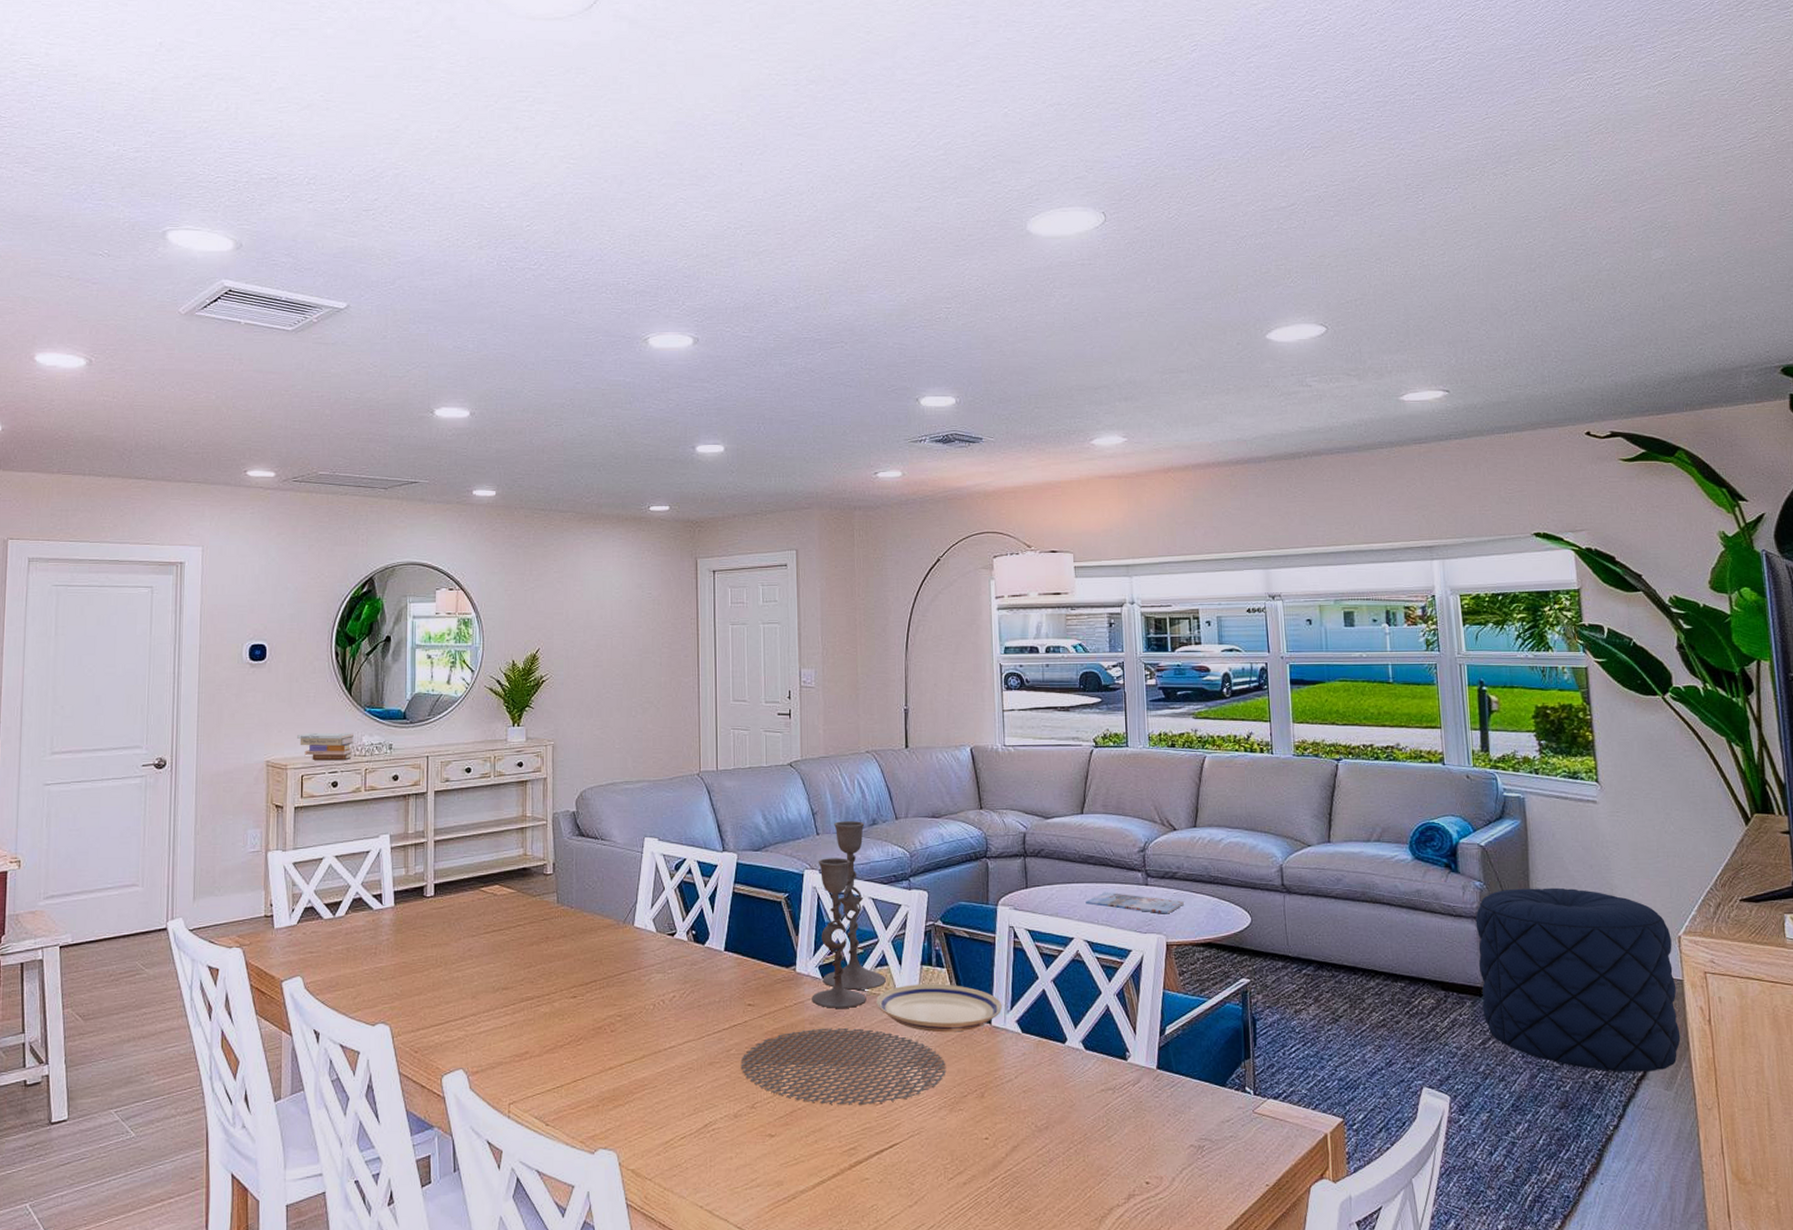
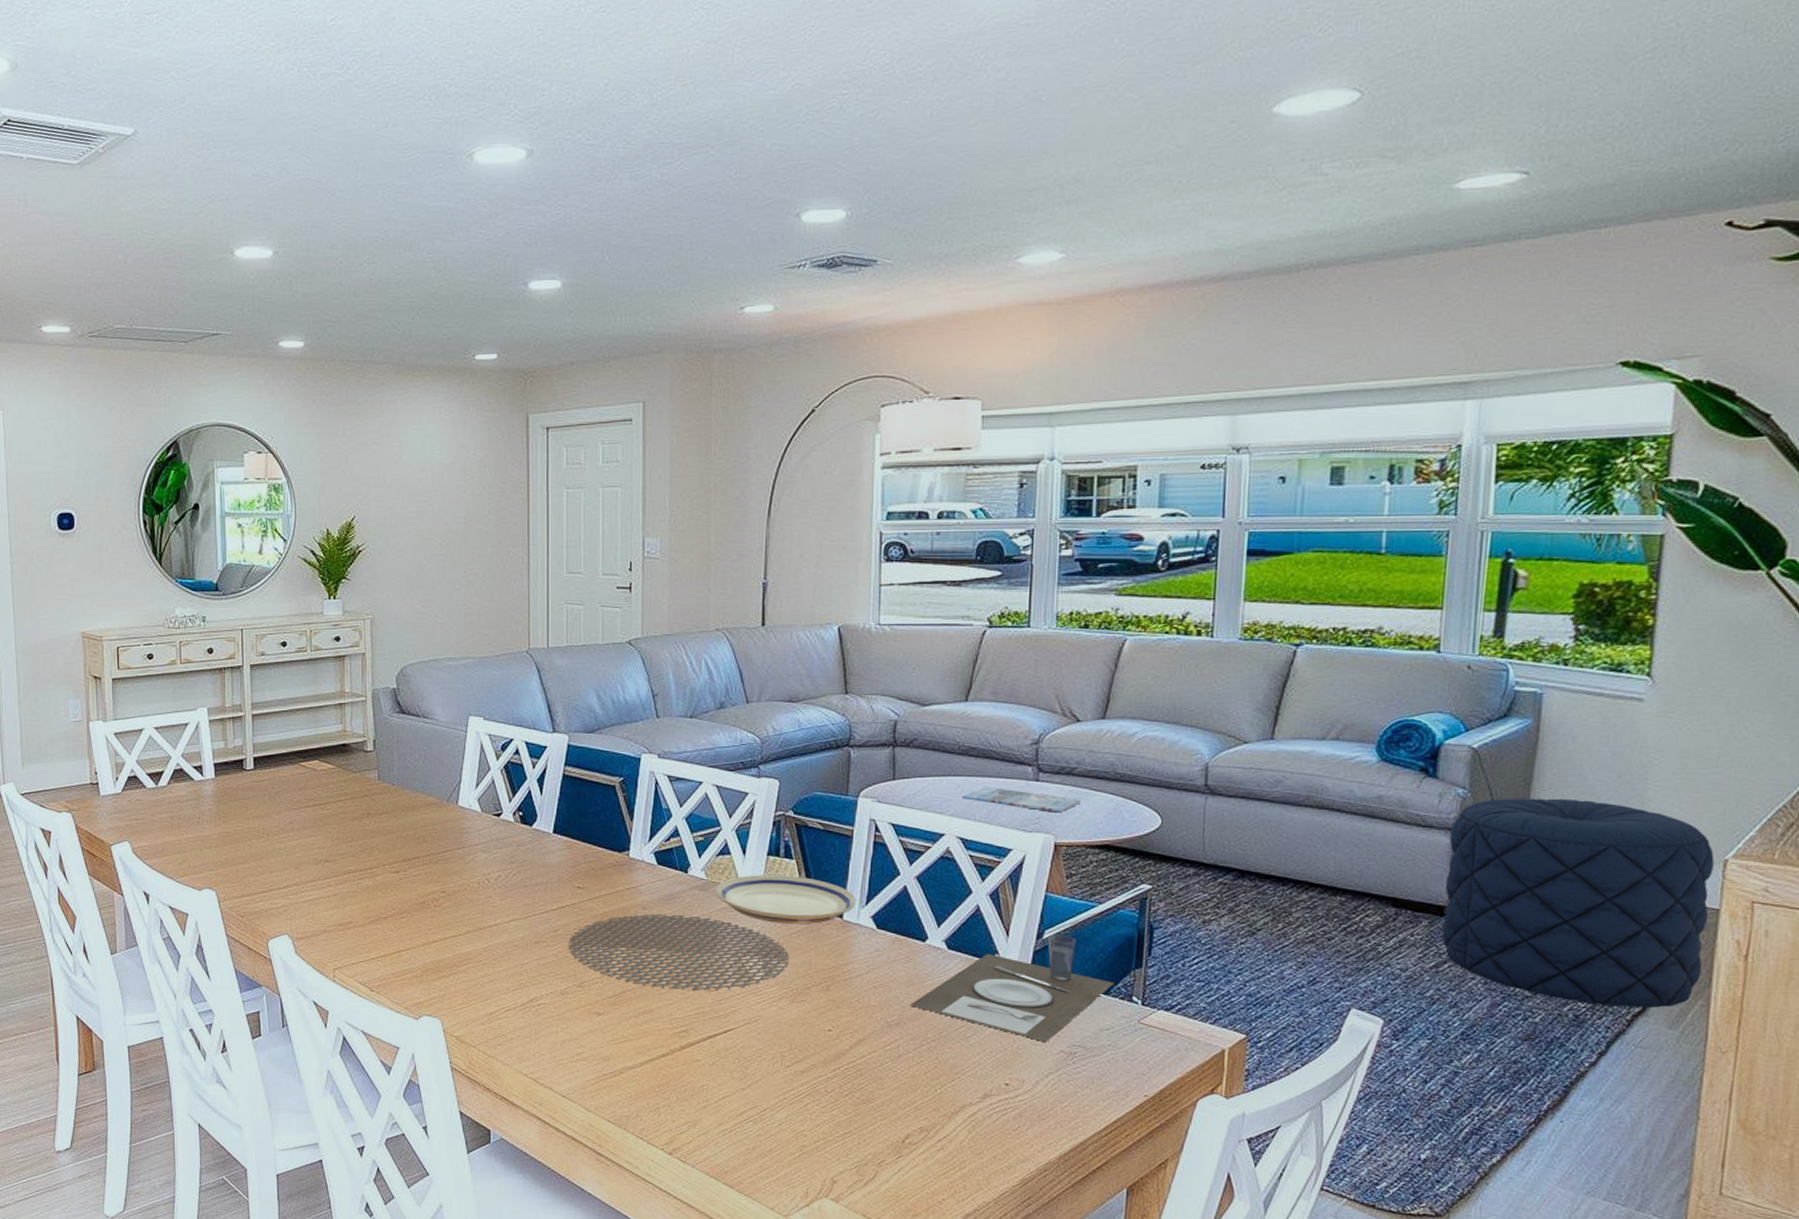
books: present [297,732,354,761] -> none [110,604,166,633]
candlestick: present [812,821,887,1008] -> none [645,704,729,895]
place setting: none [1057,1029,1229,1137] -> present [910,934,1114,1042]

